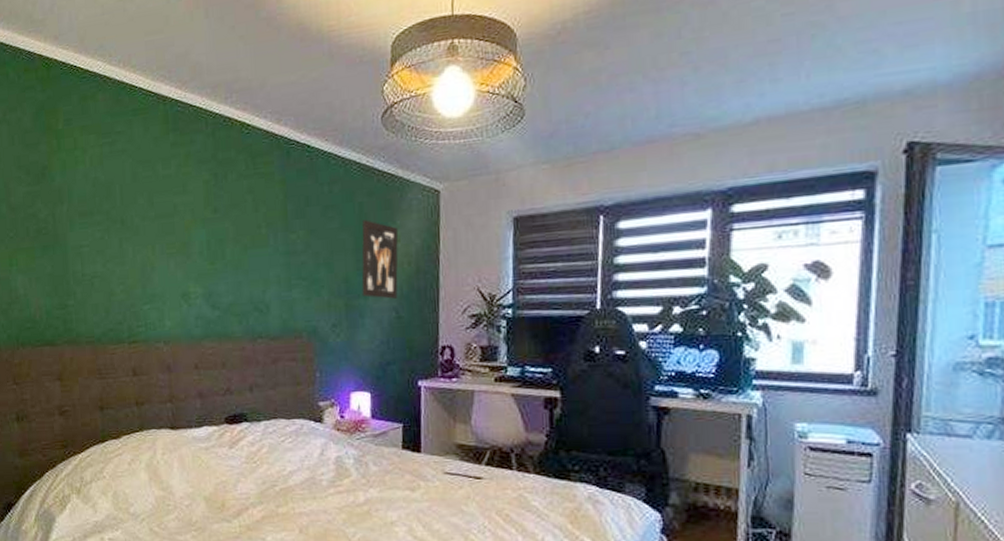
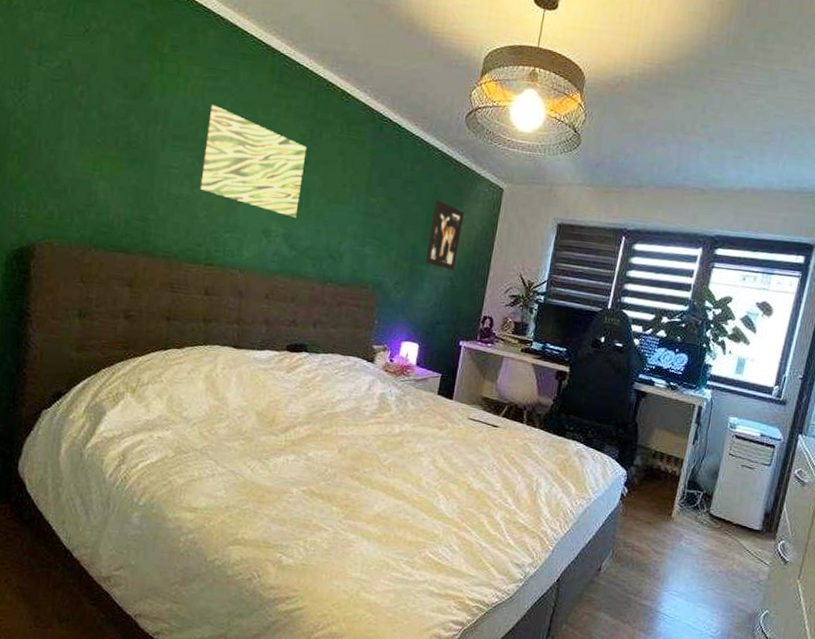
wall art: none [110,170,214,274] -> present [200,104,307,218]

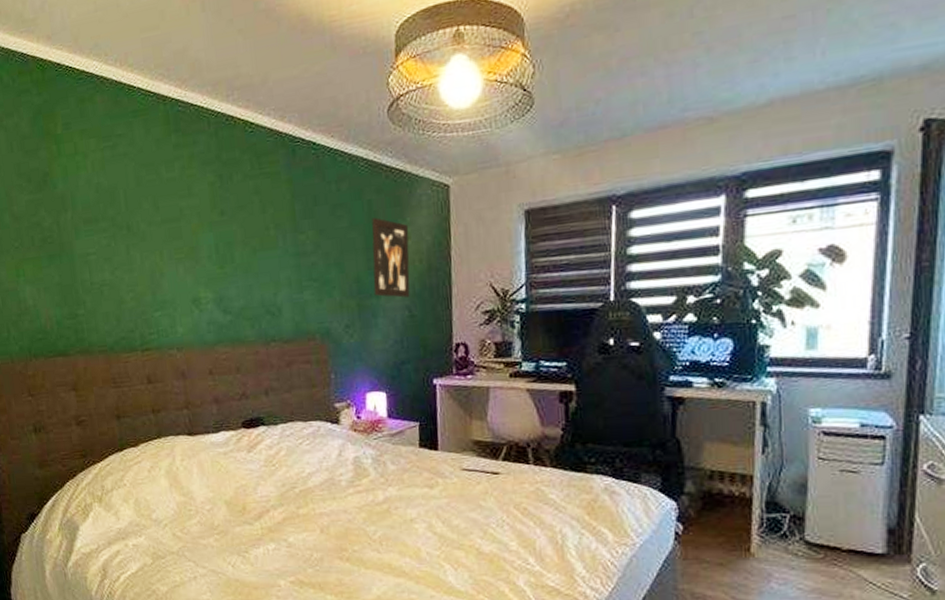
wall art: present [200,104,307,218] -> none [113,175,224,278]

